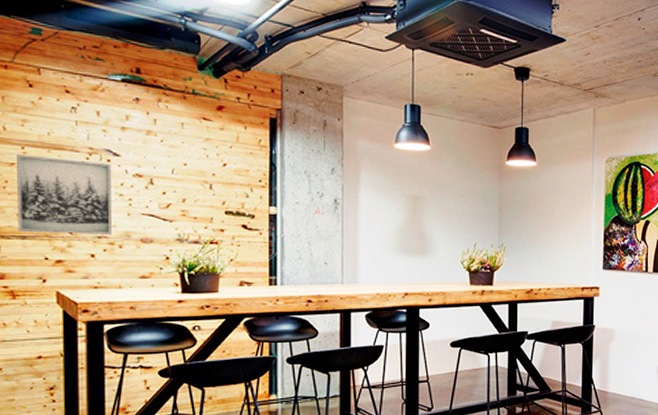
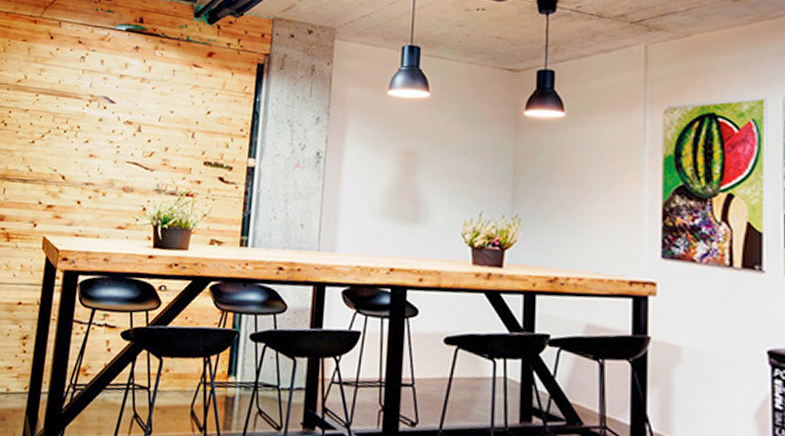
wall art: present [17,155,111,235] -> none [21,101,106,182]

